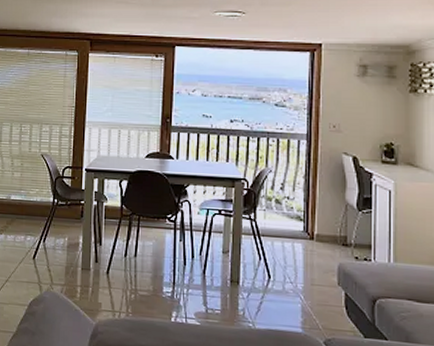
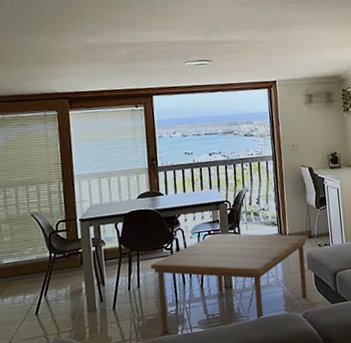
coffee table: none [150,215,343,332] -> present [150,233,309,333]

